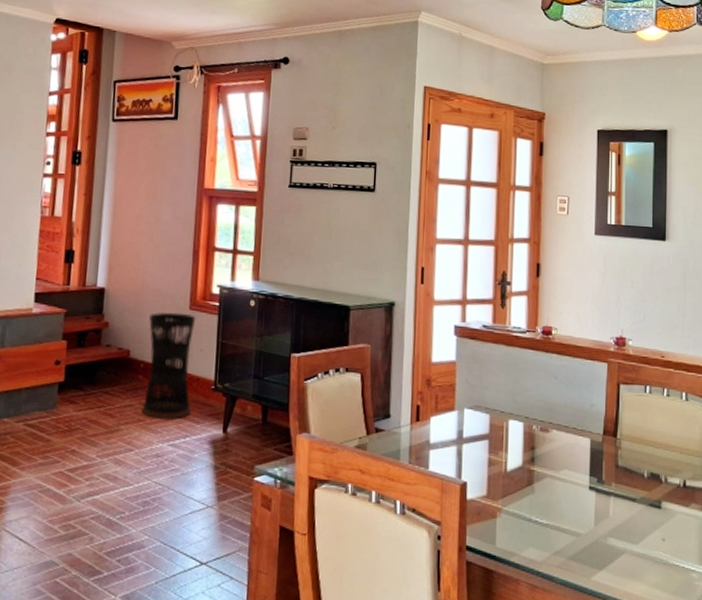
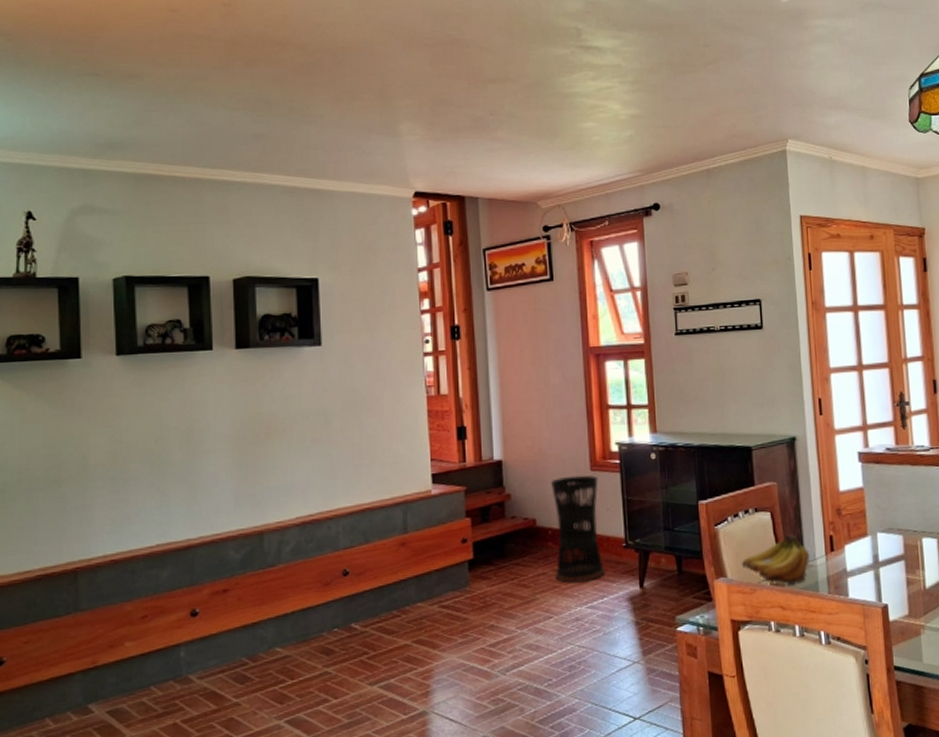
fruit: none [325,399,395,448] -> present [741,535,810,584]

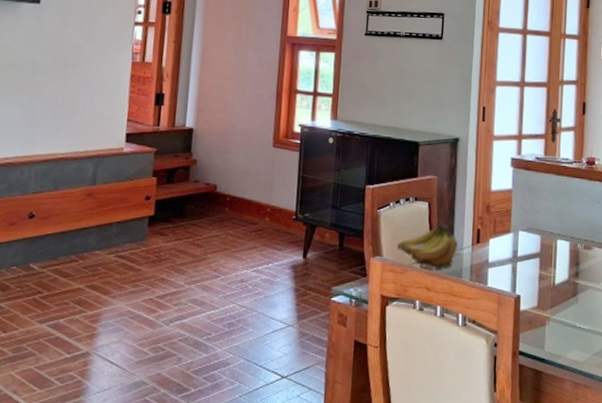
umbrella stand: present [551,475,604,583] -> none [227,149,279,248]

